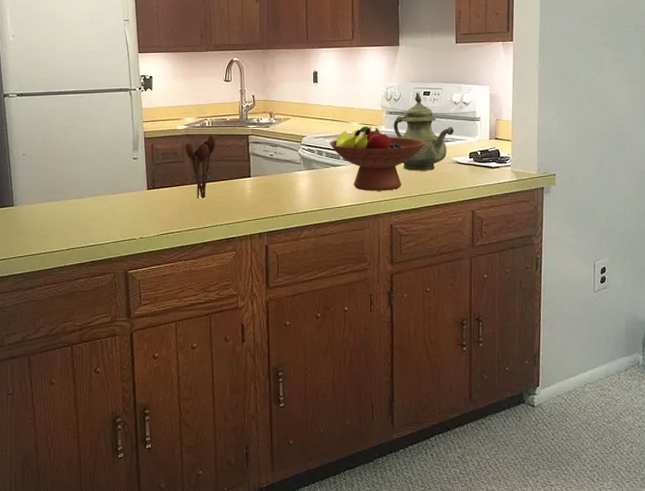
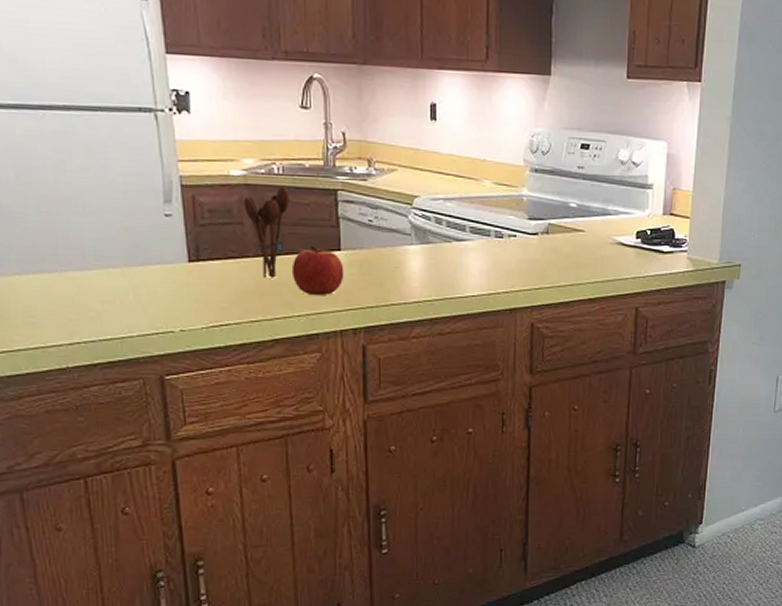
apple: none [216,175,253,209] -> present [291,245,344,295]
fruit bowl: present [329,126,426,191] -> none [452,187,582,278]
teapot: present [393,93,455,171] -> none [539,145,619,253]

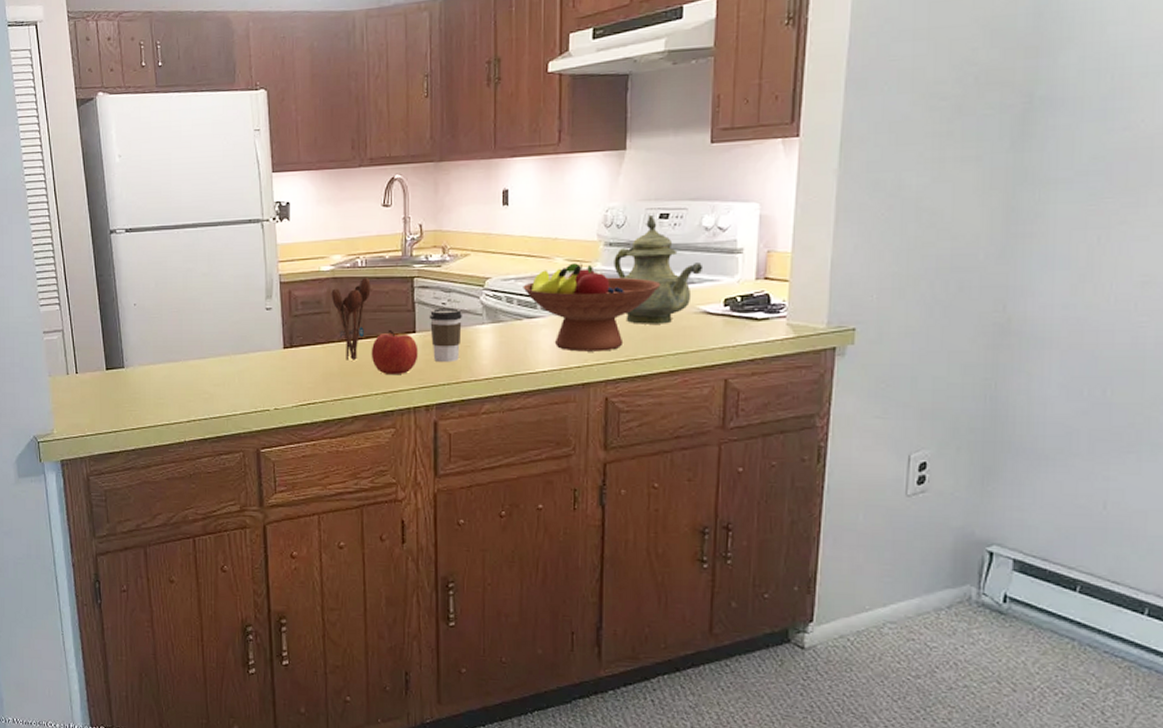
coffee cup: none [354,226,390,284] -> present [429,308,462,363]
fruit bowl: none [452,187,582,278] -> present [523,263,661,352]
teapot: none [539,145,619,253] -> present [614,216,704,324]

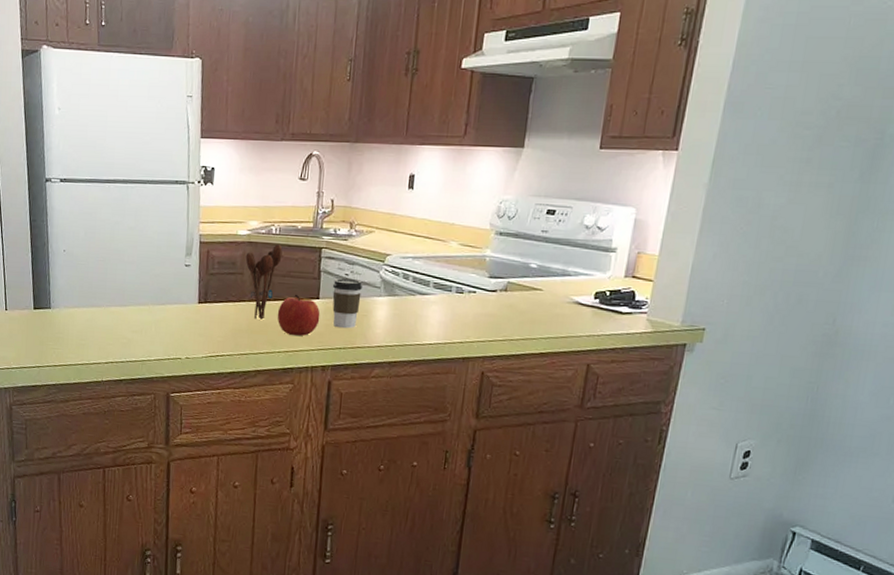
fruit bowl: present [523,263,661,352] -> none [419,248,542,331]
teapot: present [614,216,704,324] -> none [501,210,580,310]

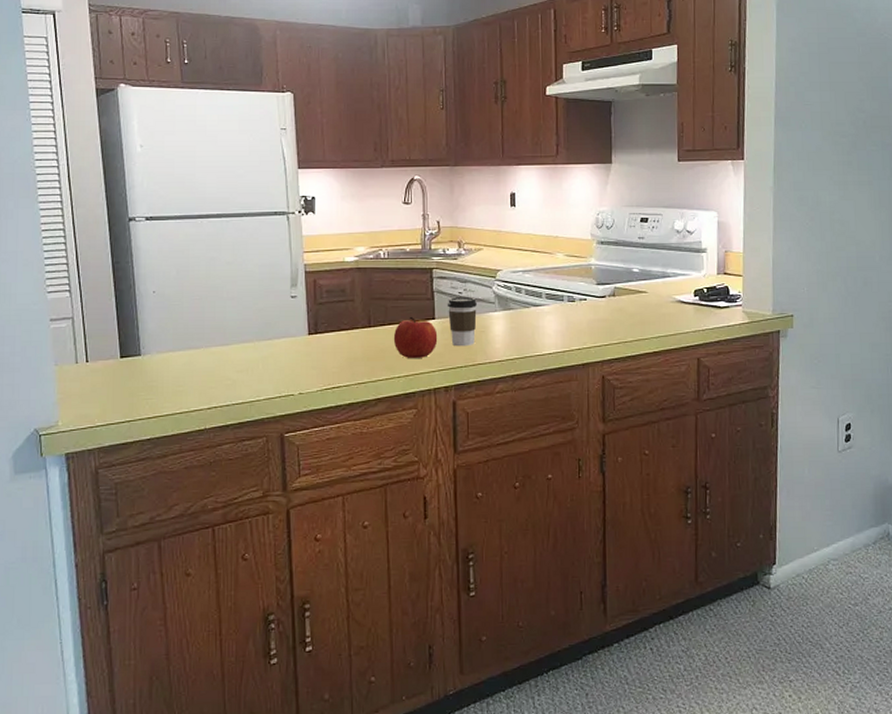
utensil holder: present [245,244,283,320] -> none [355,268,393,346]

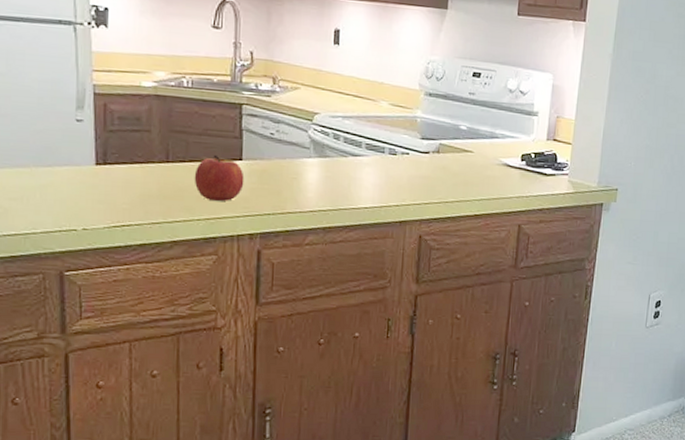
coffee cup: present [447,297,477,347] -> none [256,138,290,193]

